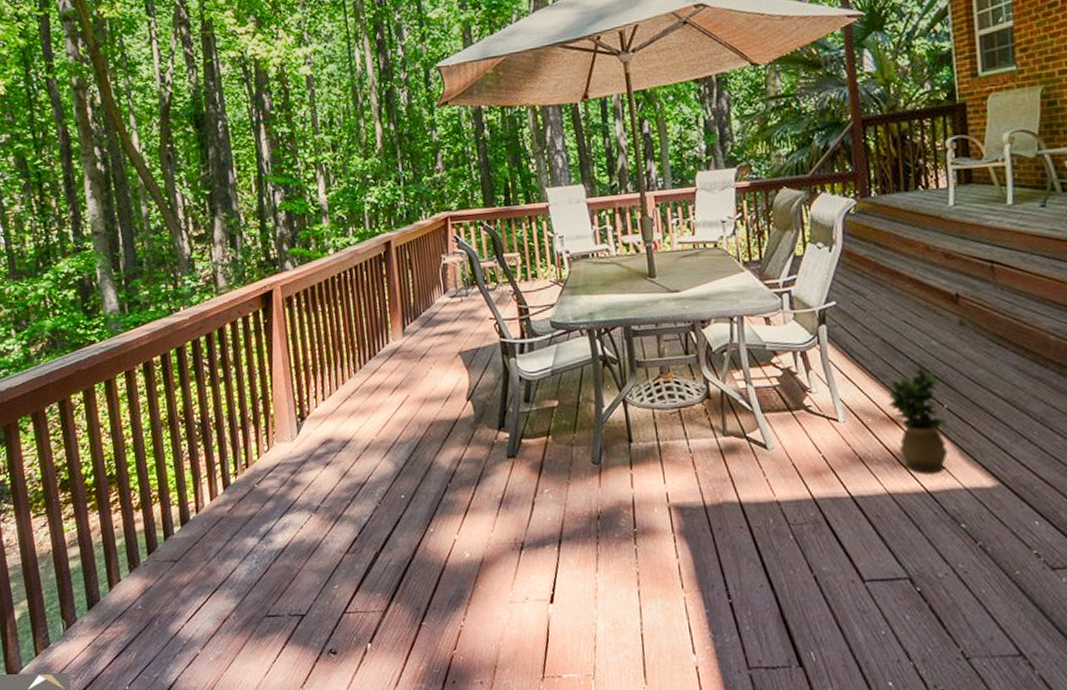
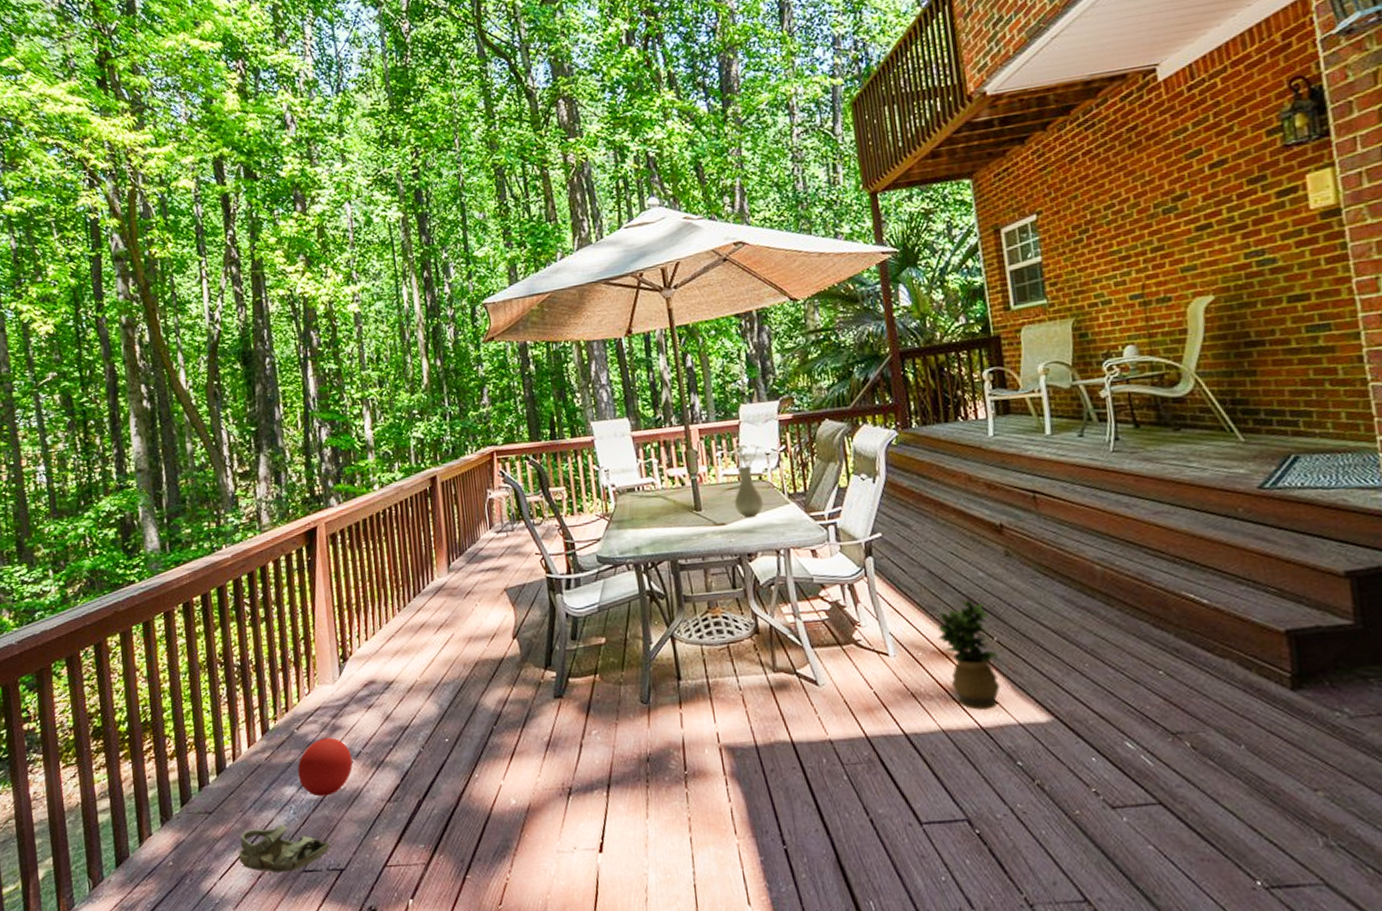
sandal: none [204,572,291,617] -> present [238,824,330,872]
ball: none [258,492,312,548] -> present [297,737,353,797]
vase: none [675,211,720,286] -> present [720,444,764,519]

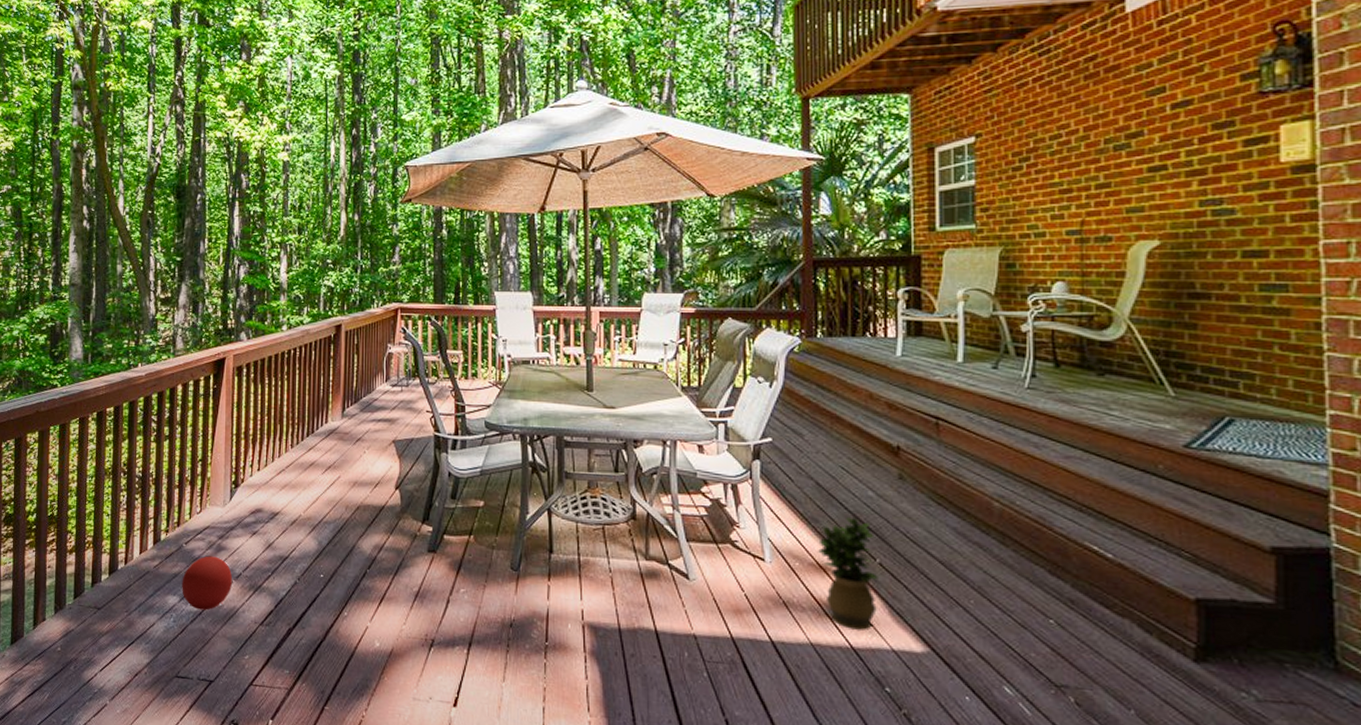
sandal: present [238,824,330,872] -> none [119,629,202,675]
vase: present [720,444,764,519] -> none [618,330,663,406]

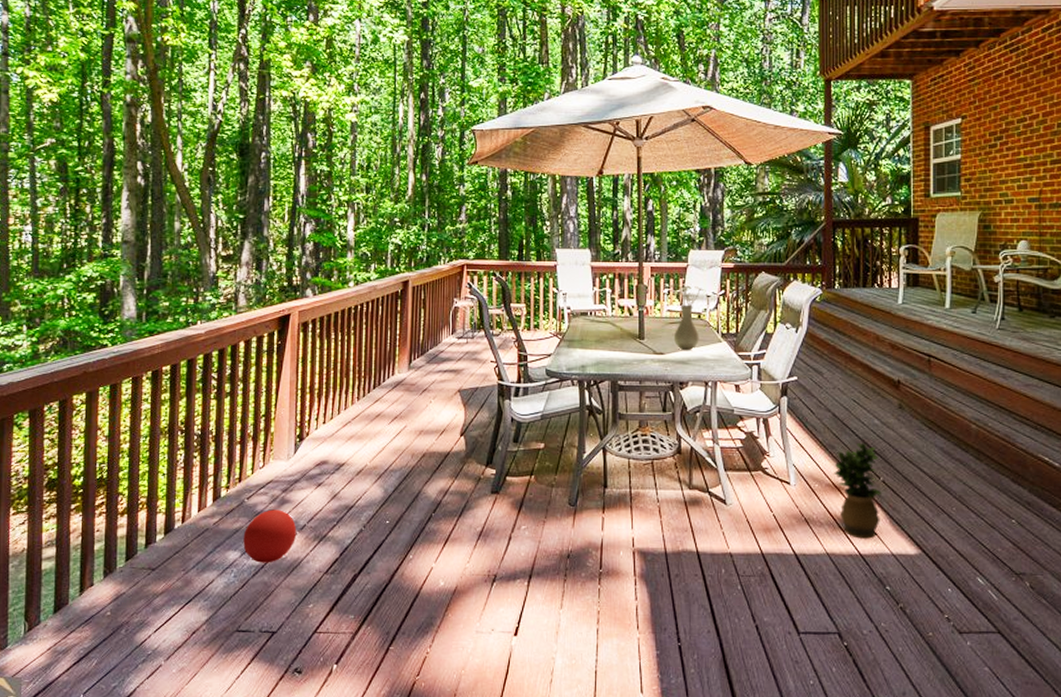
vase: none [618,330,663,406] -> present [667,284,706,351]

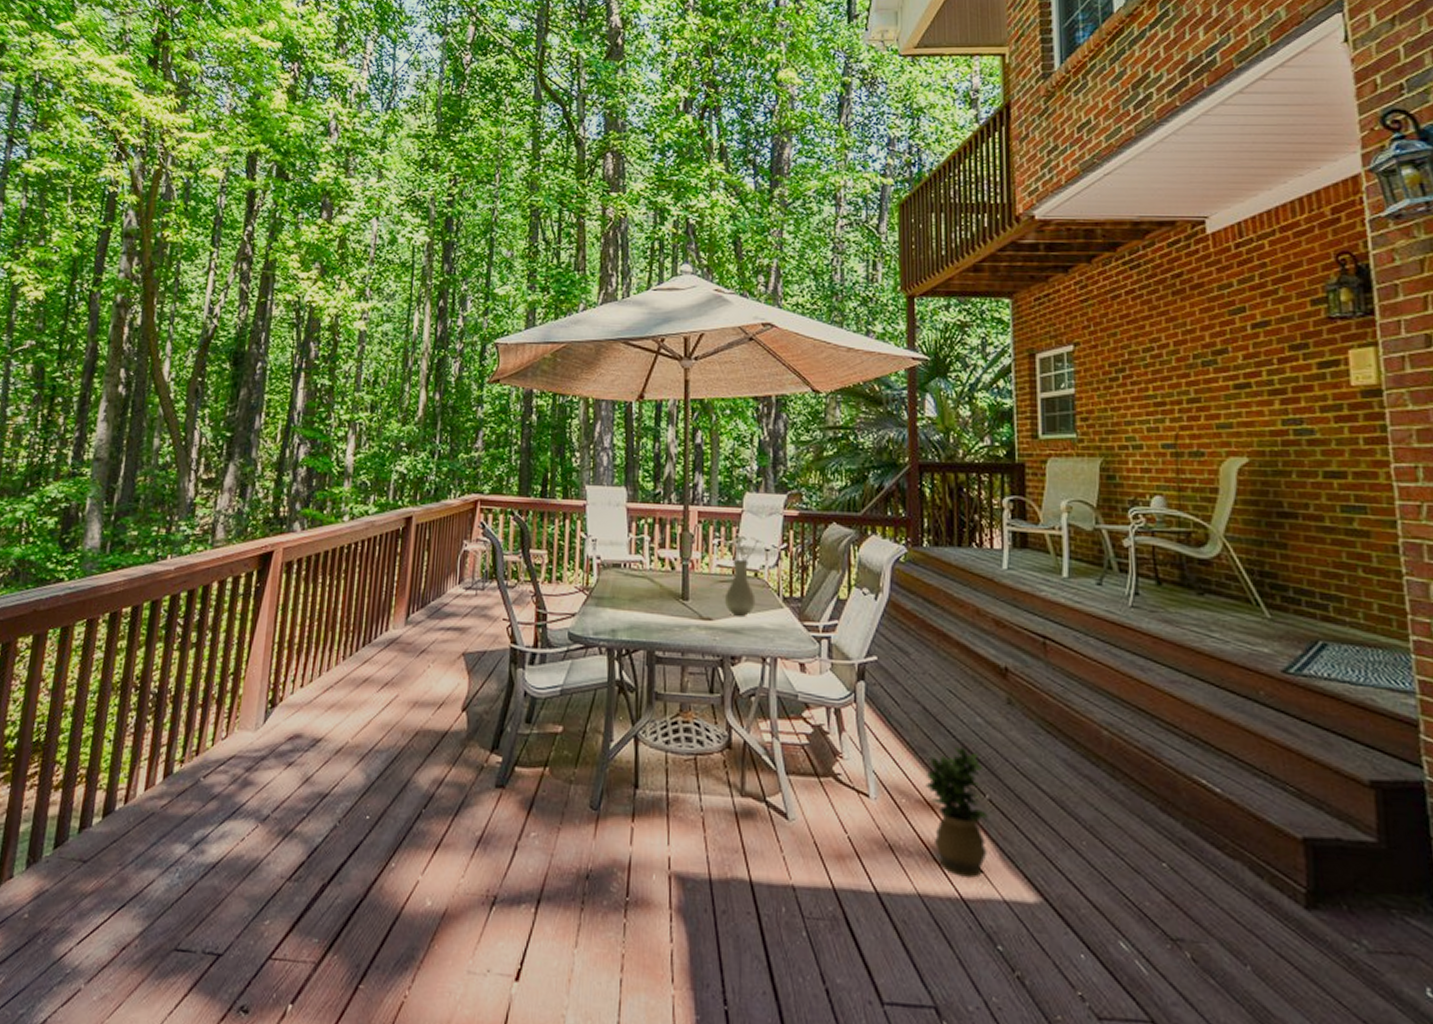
ball: present [243,509,297,563] -> none [193,792,259,863]

